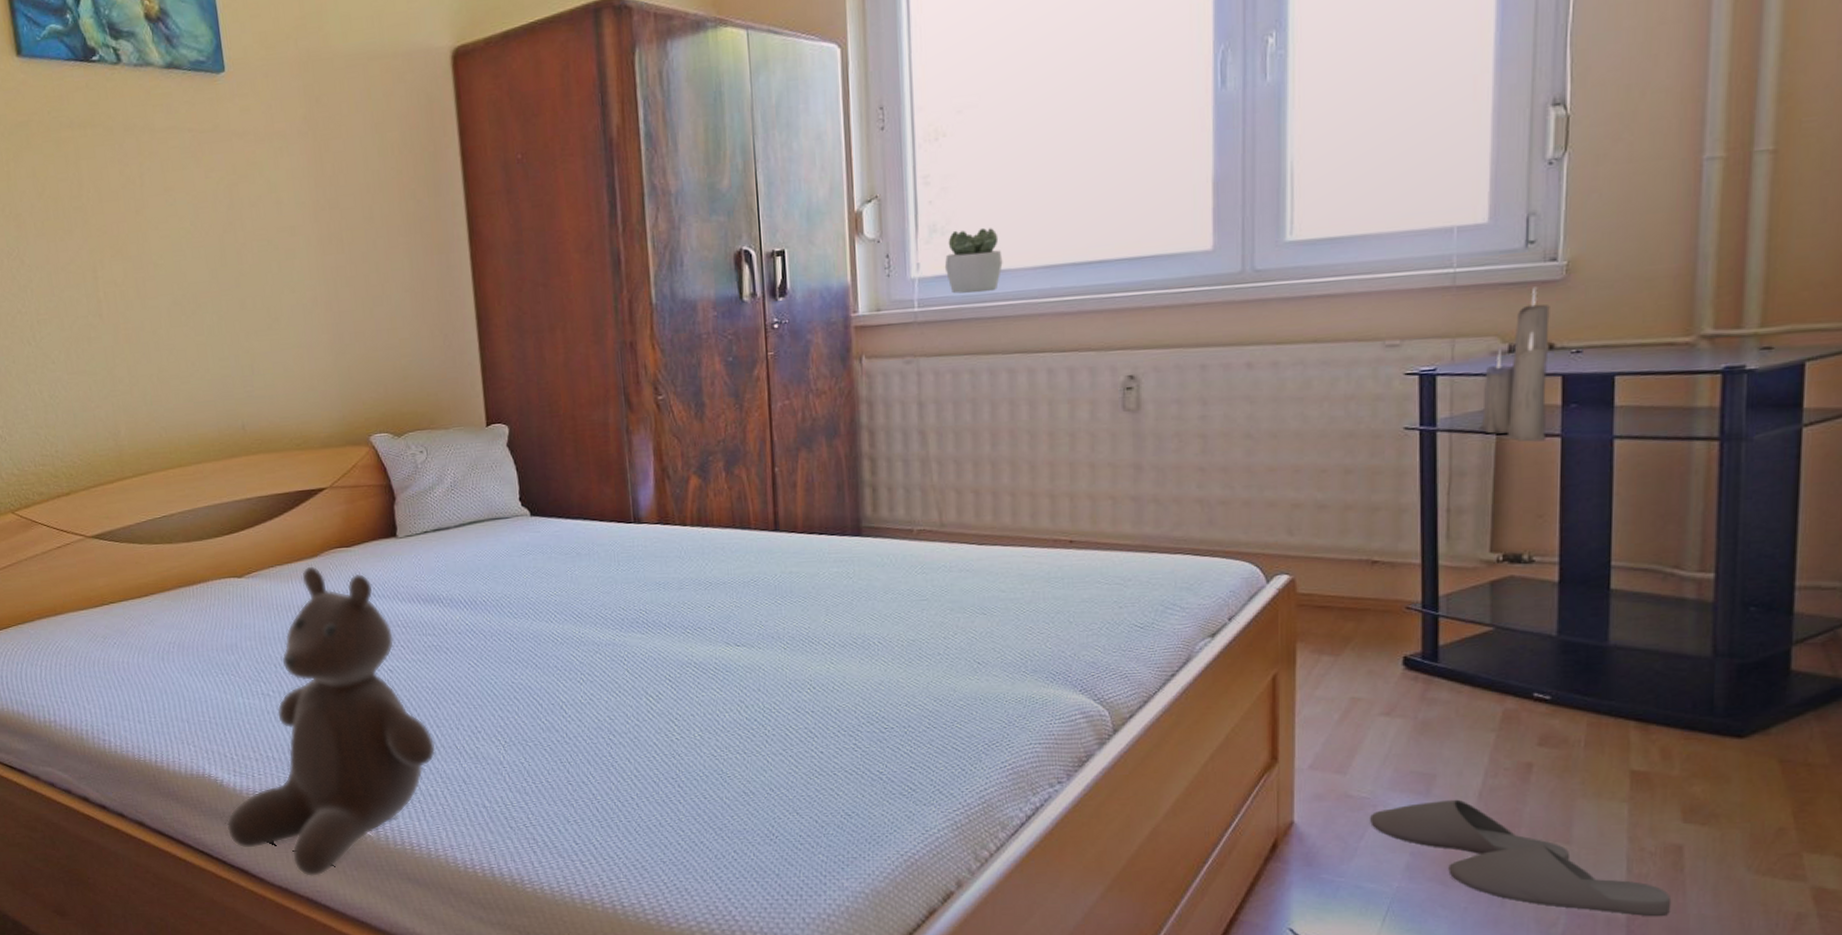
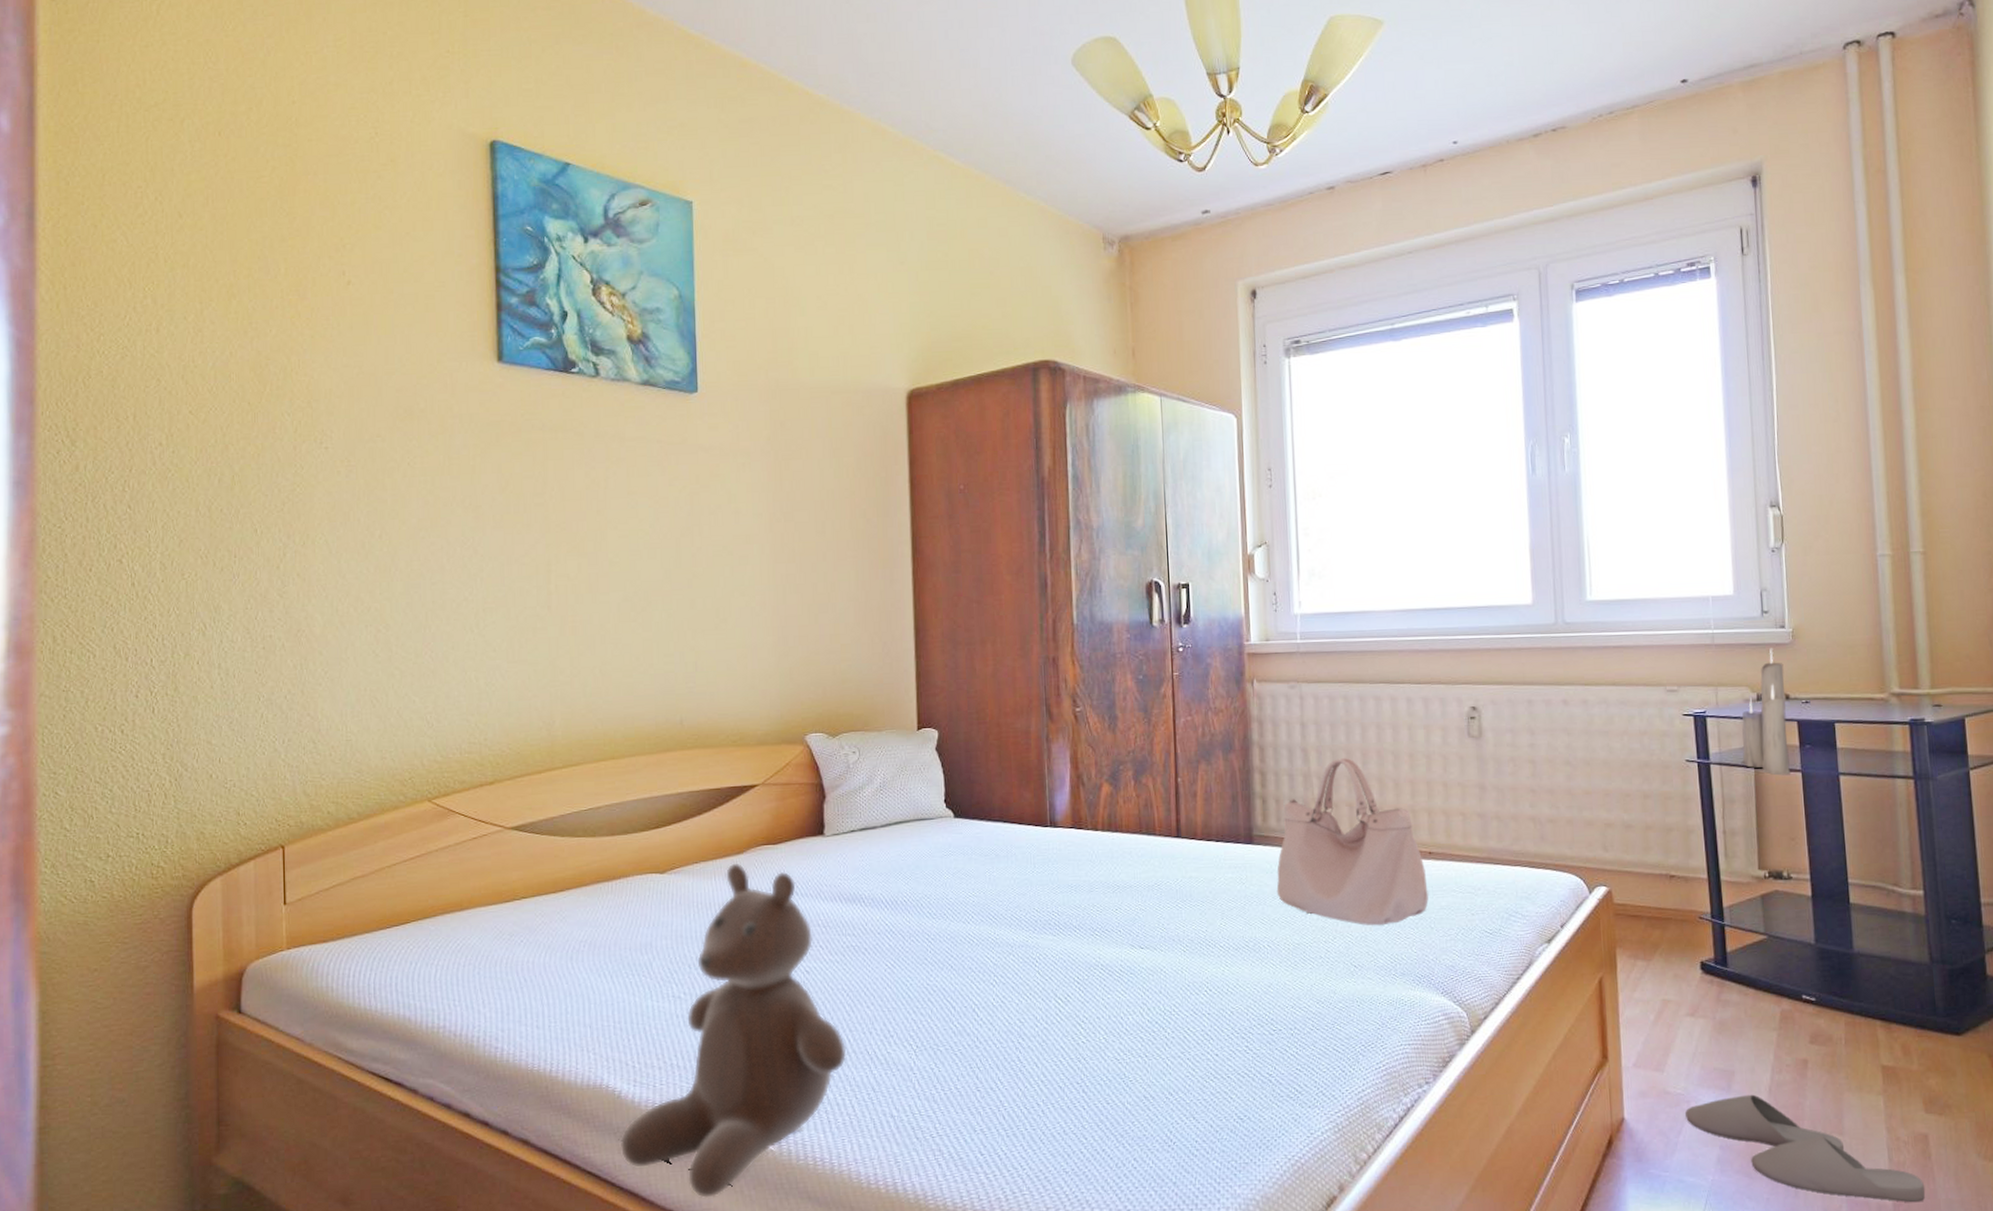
handbag: none [888,438,1067,621] -> present [1276,757,1429,926]
succulent plant: present [944,228,1003,294] -> none [1321,575,1369,630]

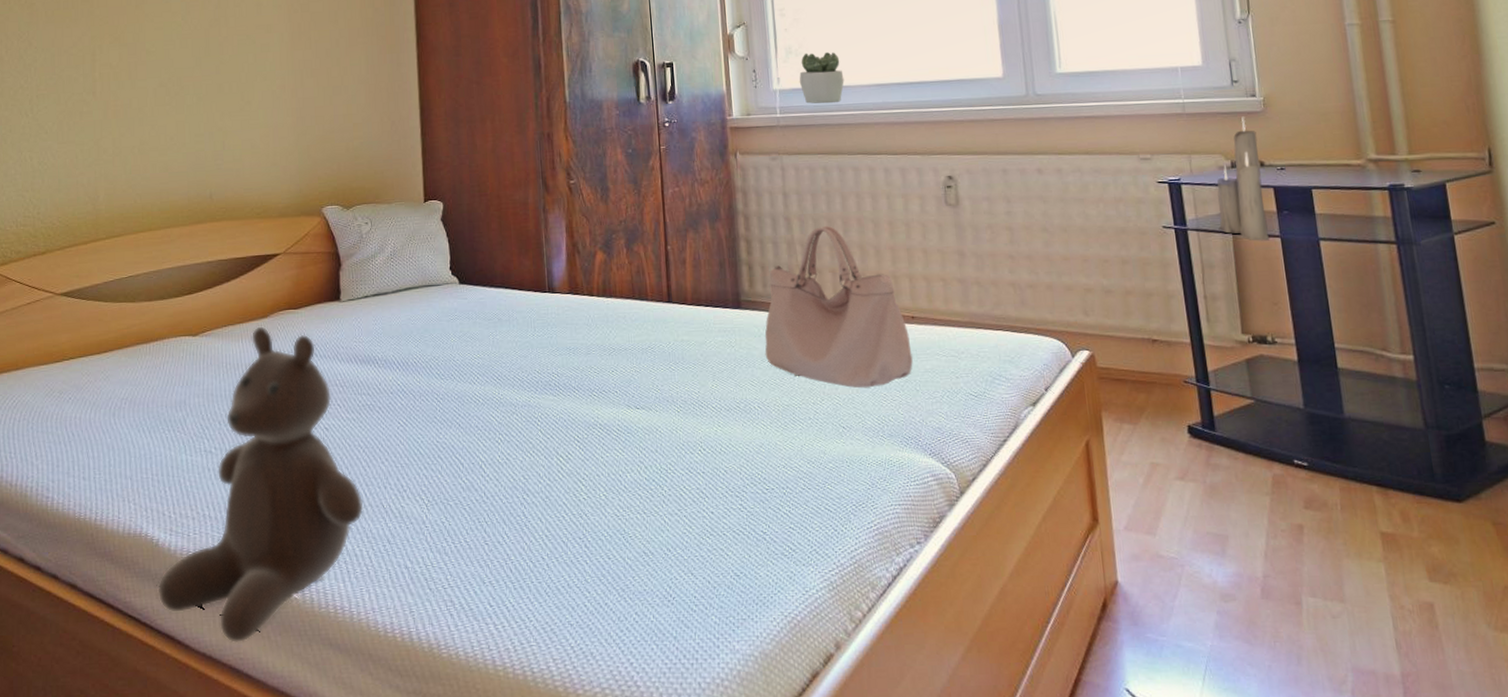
succulent plant: none [1321,575,1369,630] -> present [799,52,844,104]
slippers: present [1685,1094,1926,1203] -> none [1180,559,1435,674]

